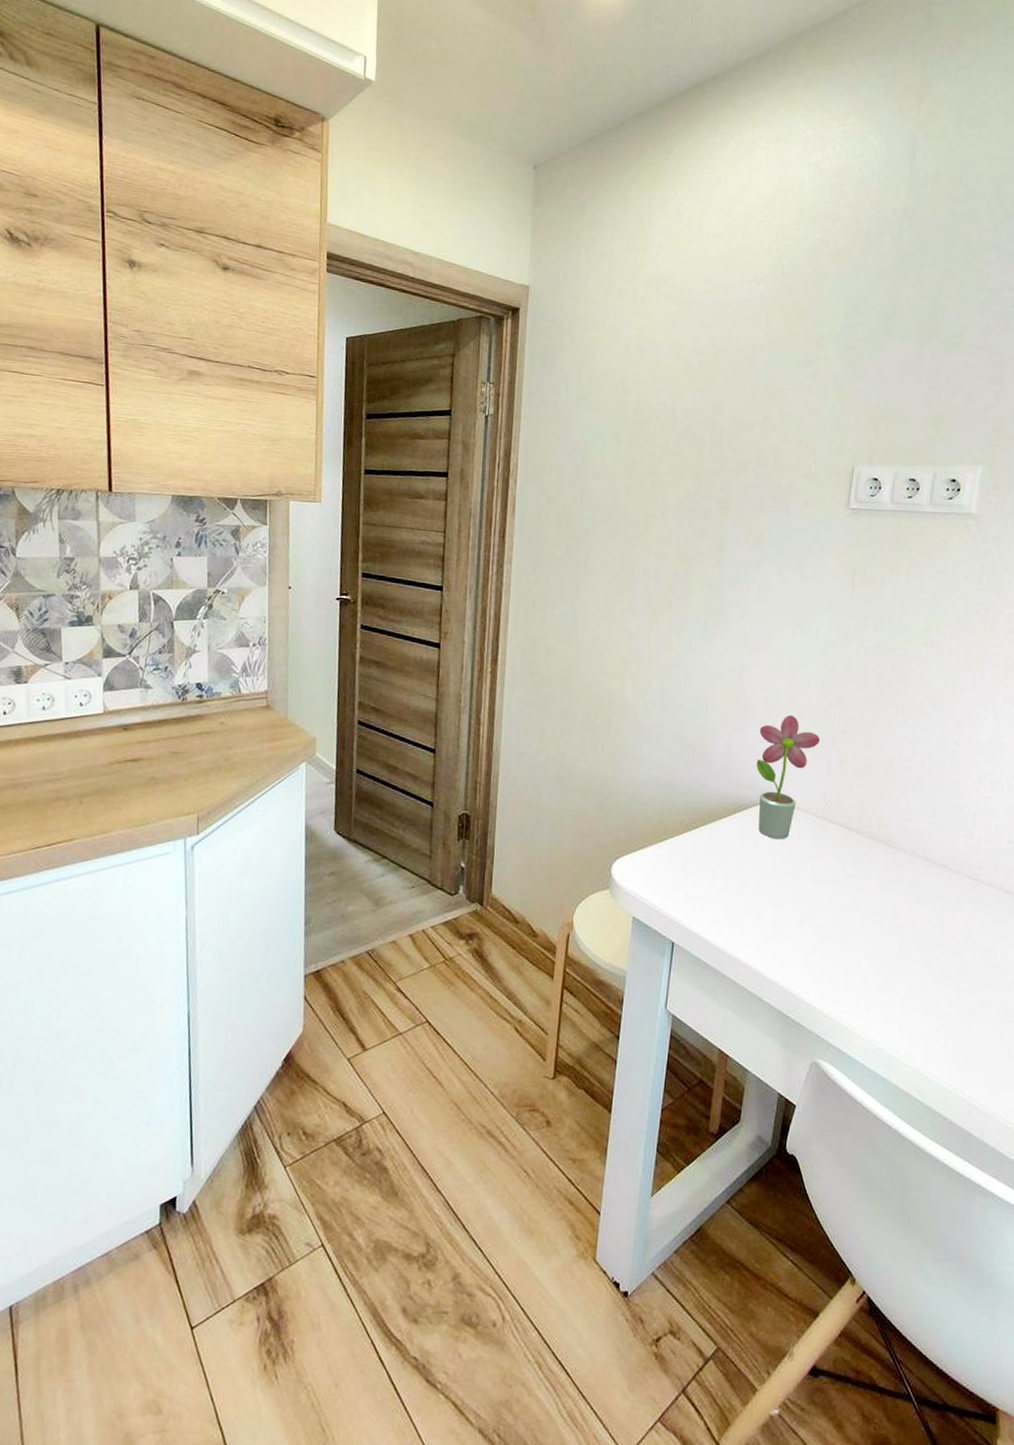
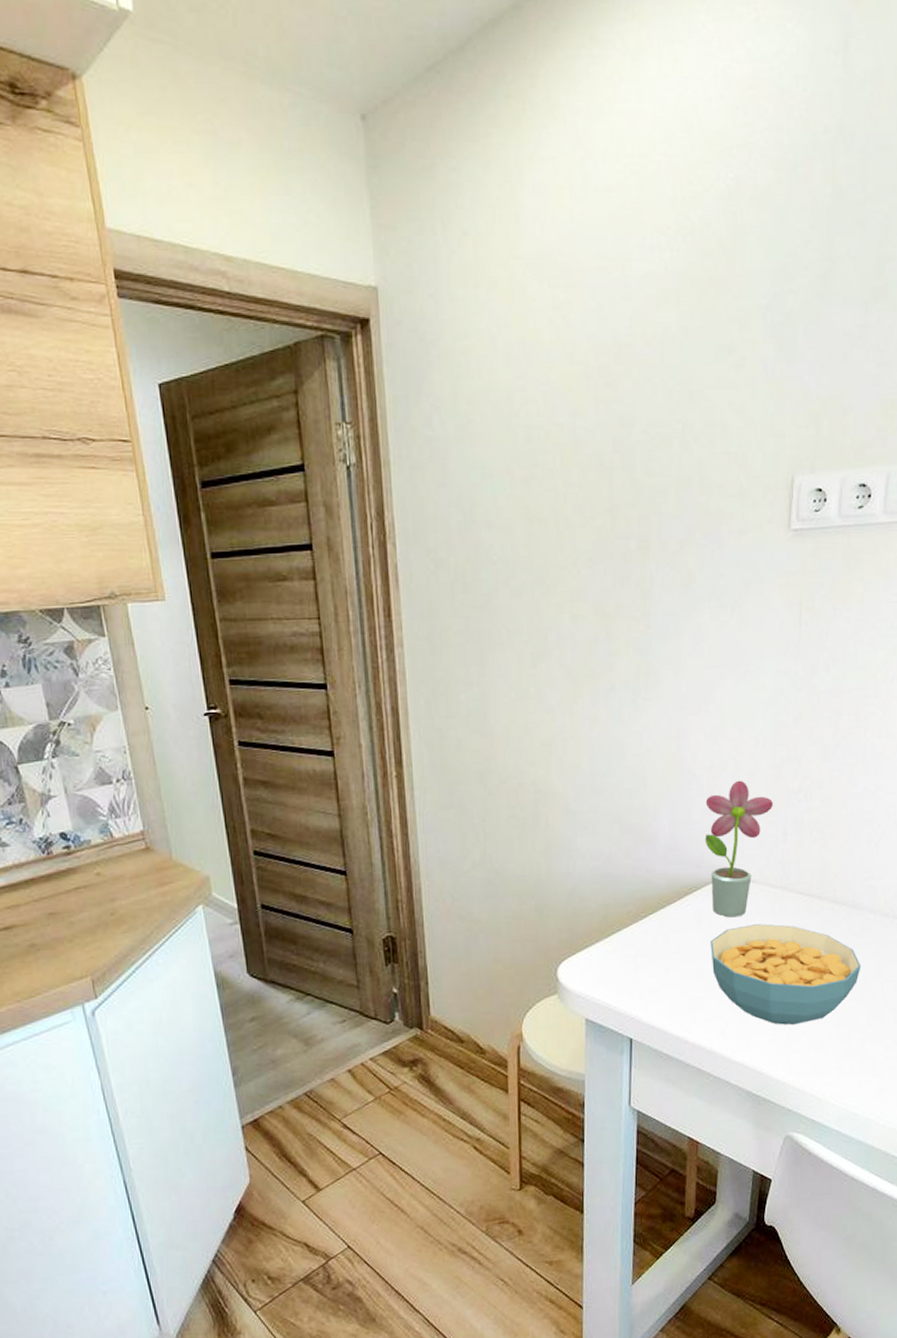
cereal bowl: none [753,848,893,951] -> present [710,924,861,1026]

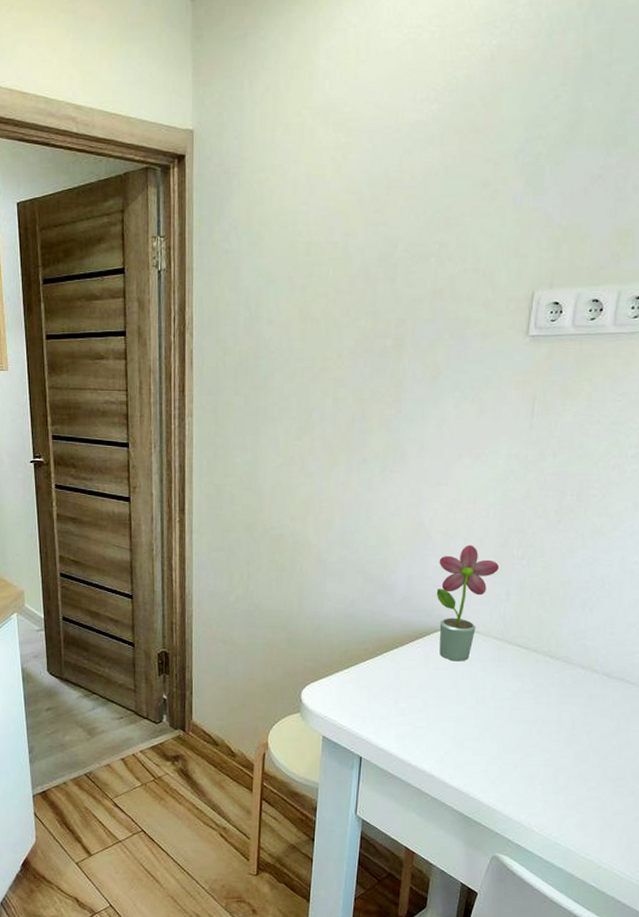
cereal bowl: present [710,924,861,1026] -> none [435,669,571,760]

